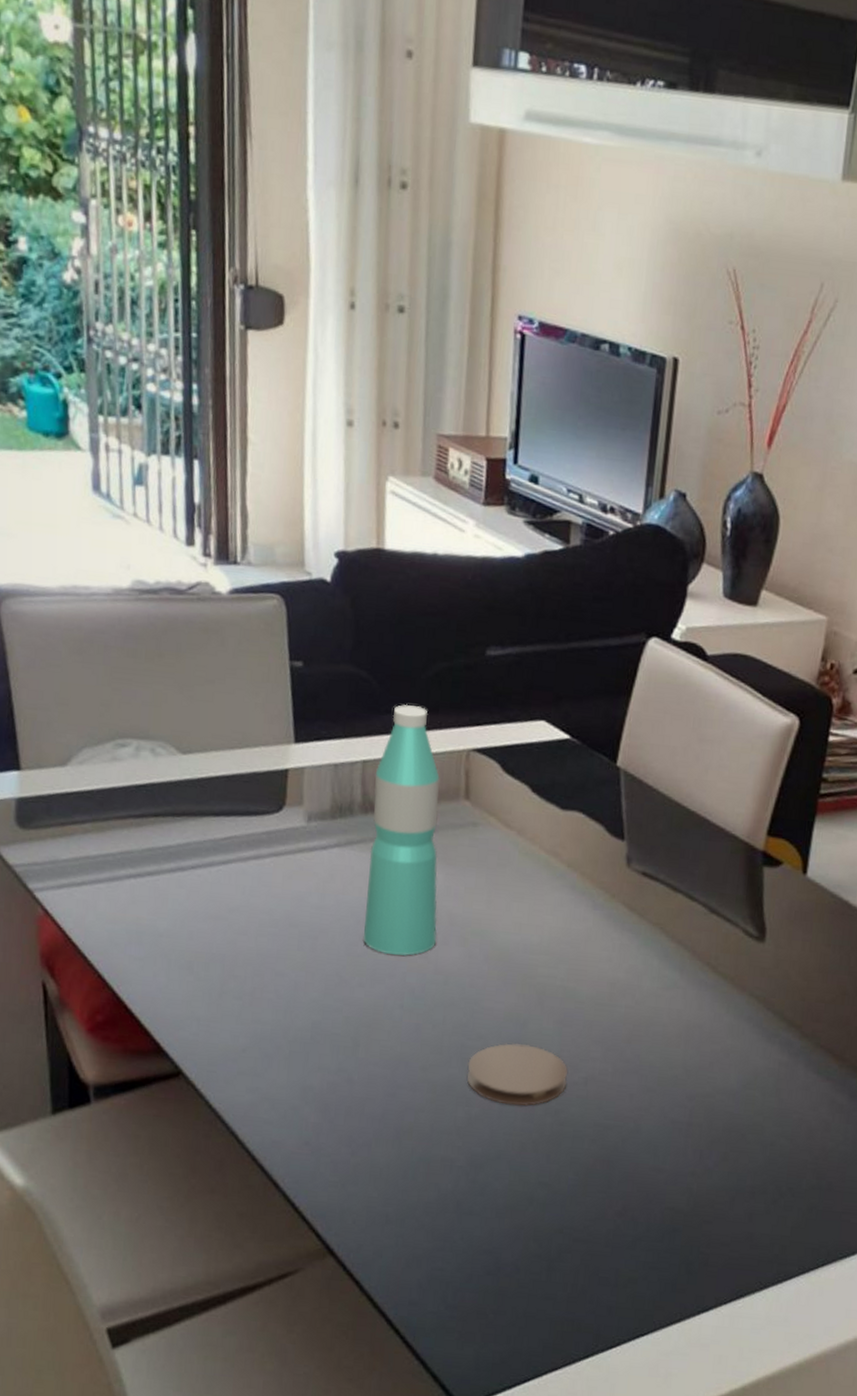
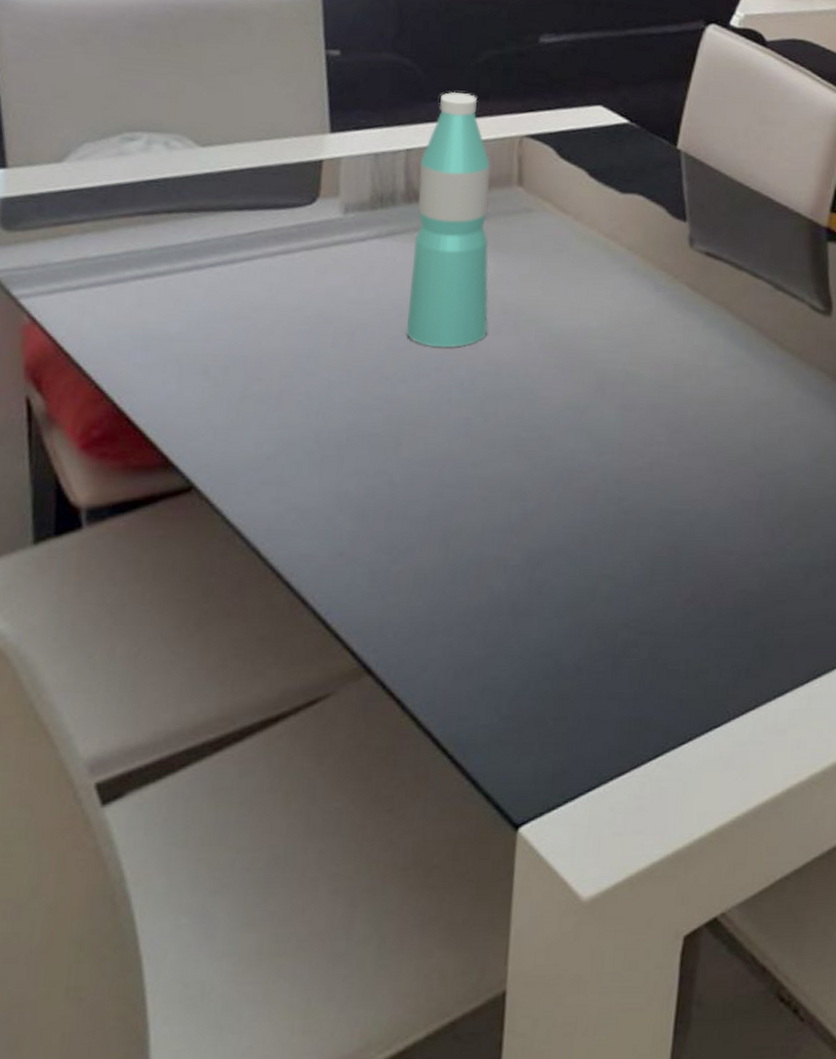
coaster: present [467,1043,568,1107] -> none [522,432,632,497]

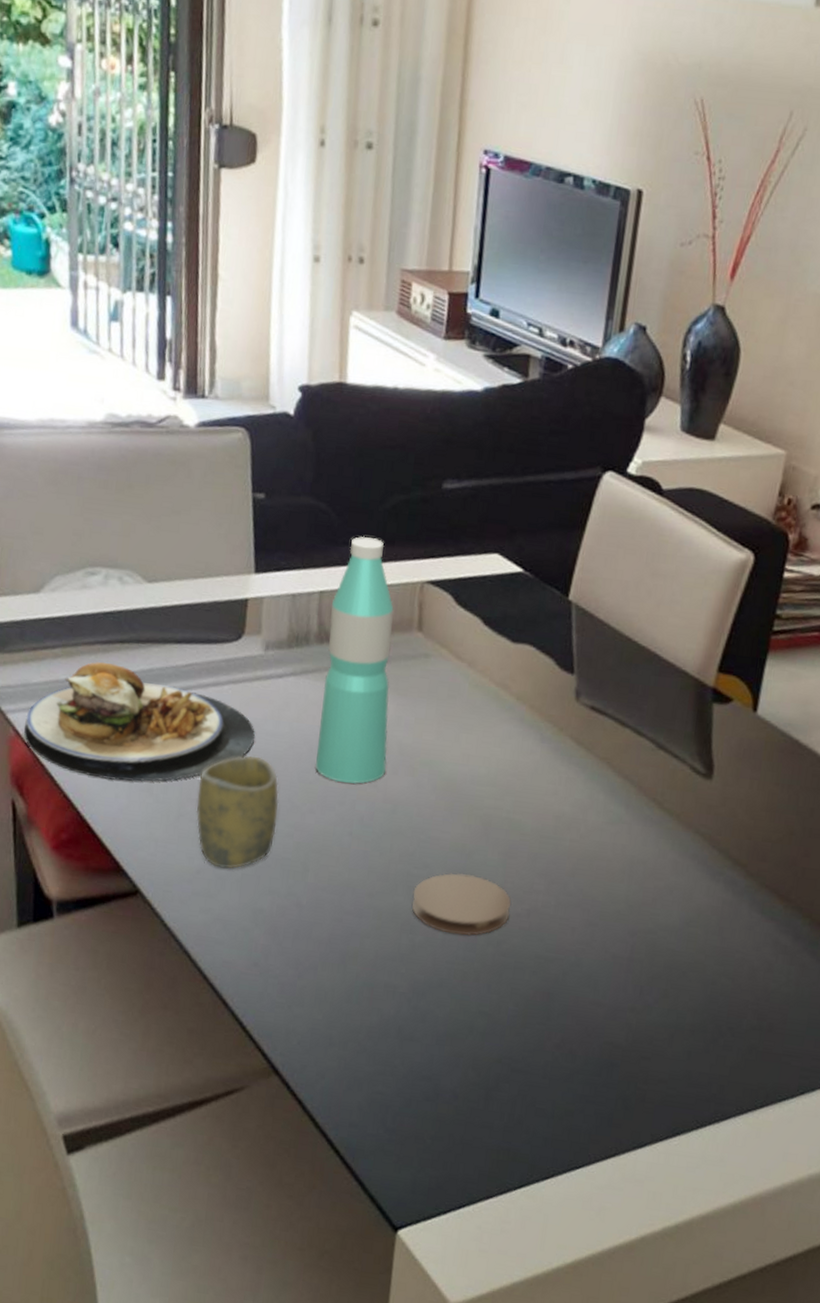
plate: none [42,235,334,365] -> present [24,662,255,782]
cup: none [264,326,365,452] -> present [196,755,279,870]
coaster: none [522,432,632,497] -> present [411,872,512,936]

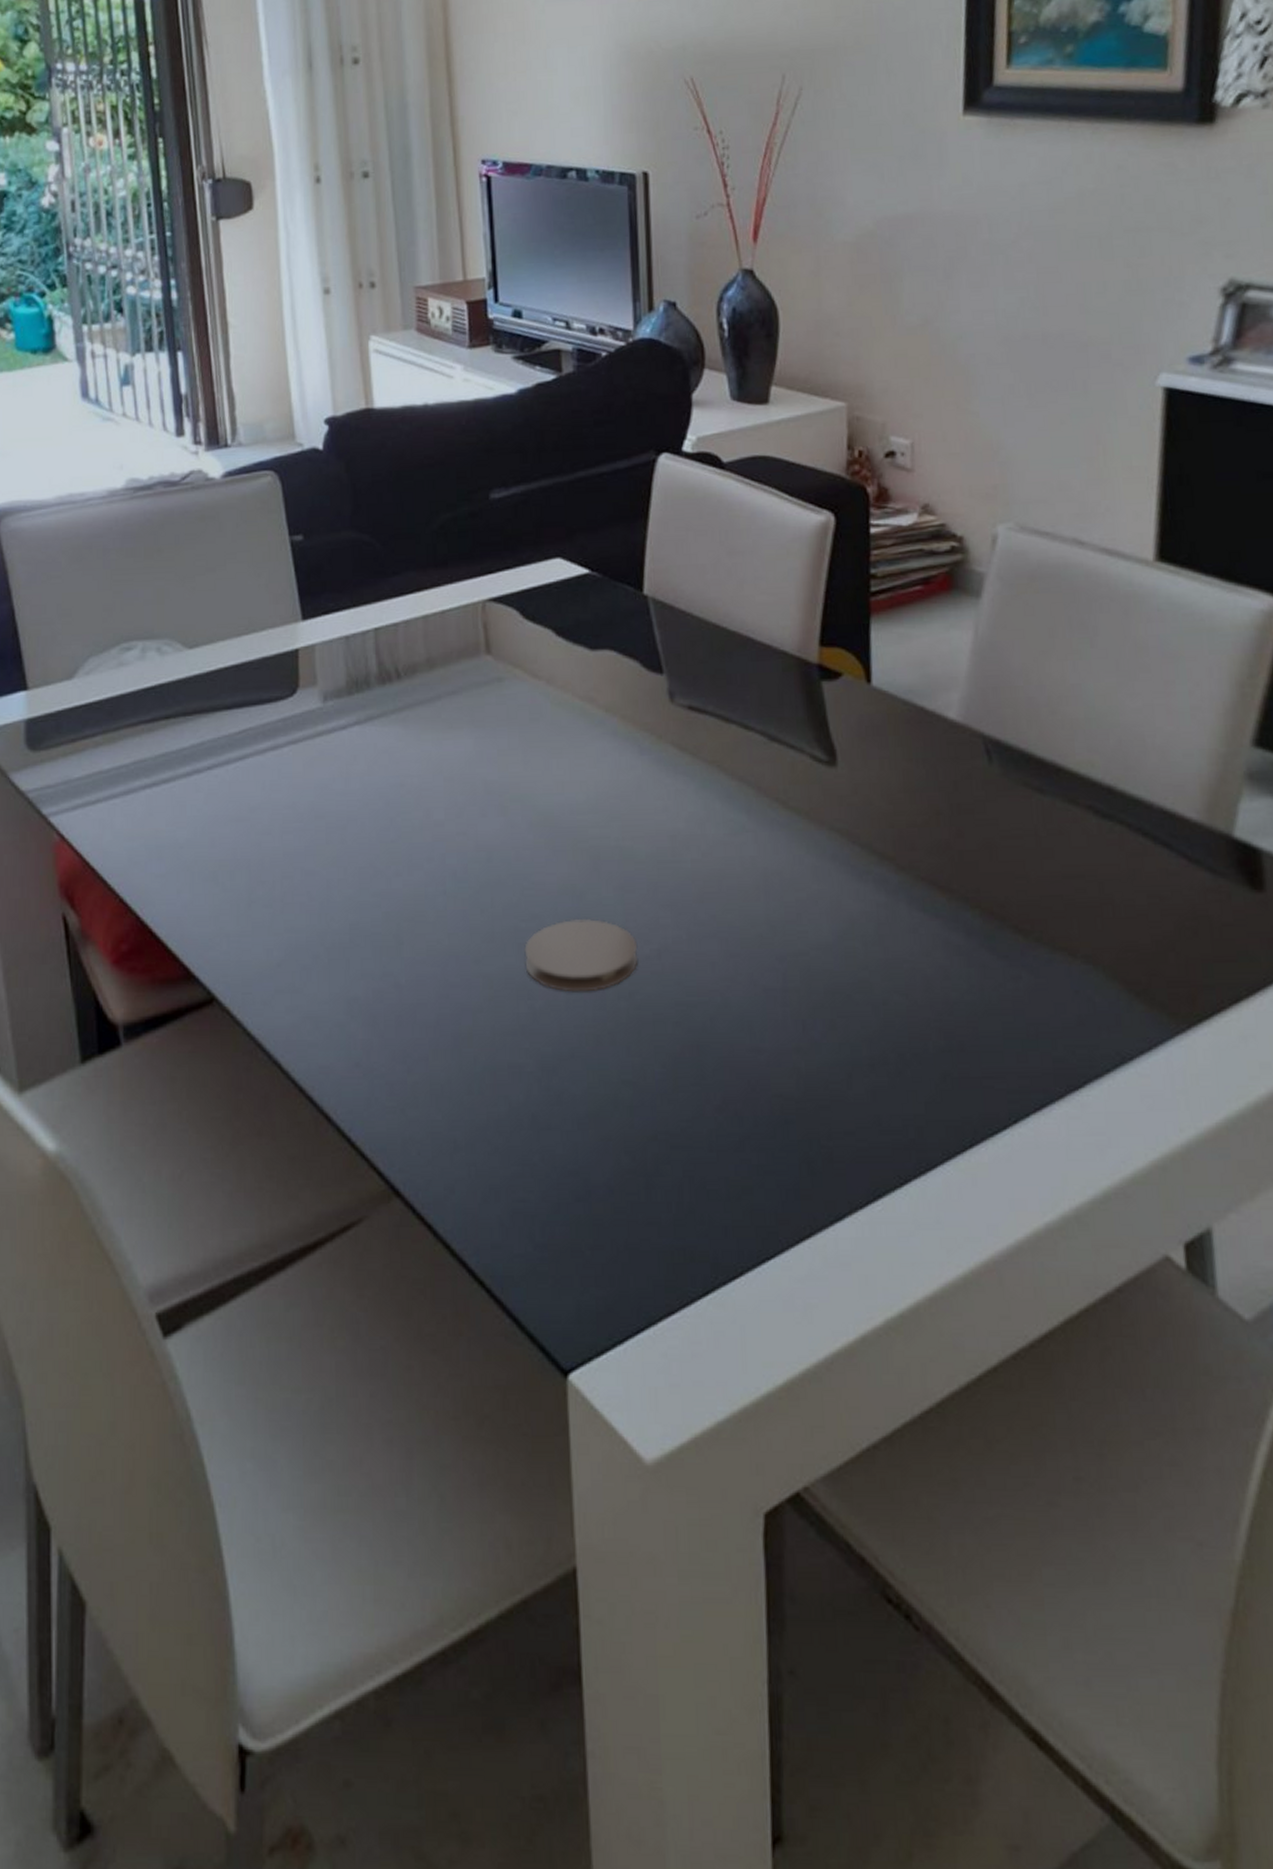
plate: present [24,662,255,782] -> none [70,743,324,874]
cup: present [196,755,279,870] -> none [268,821,361,956]
water bottle: present [316,536,394,784] -> none [388,562,474,837]

